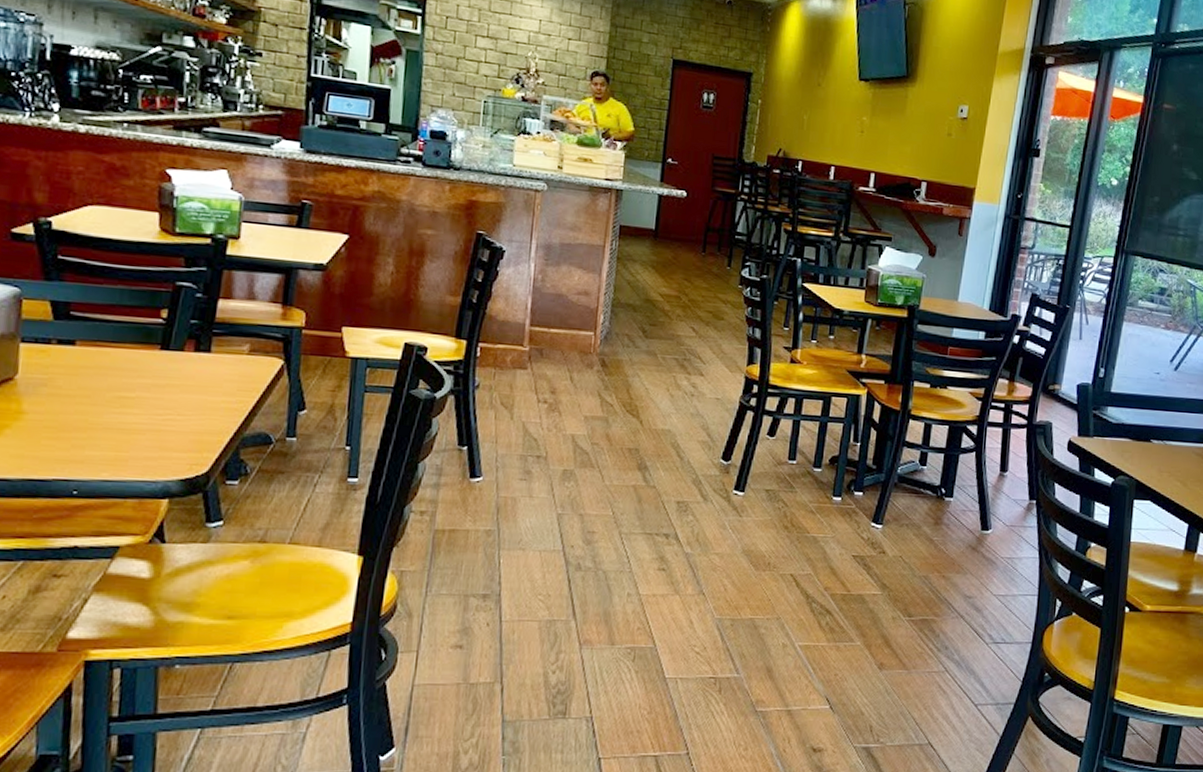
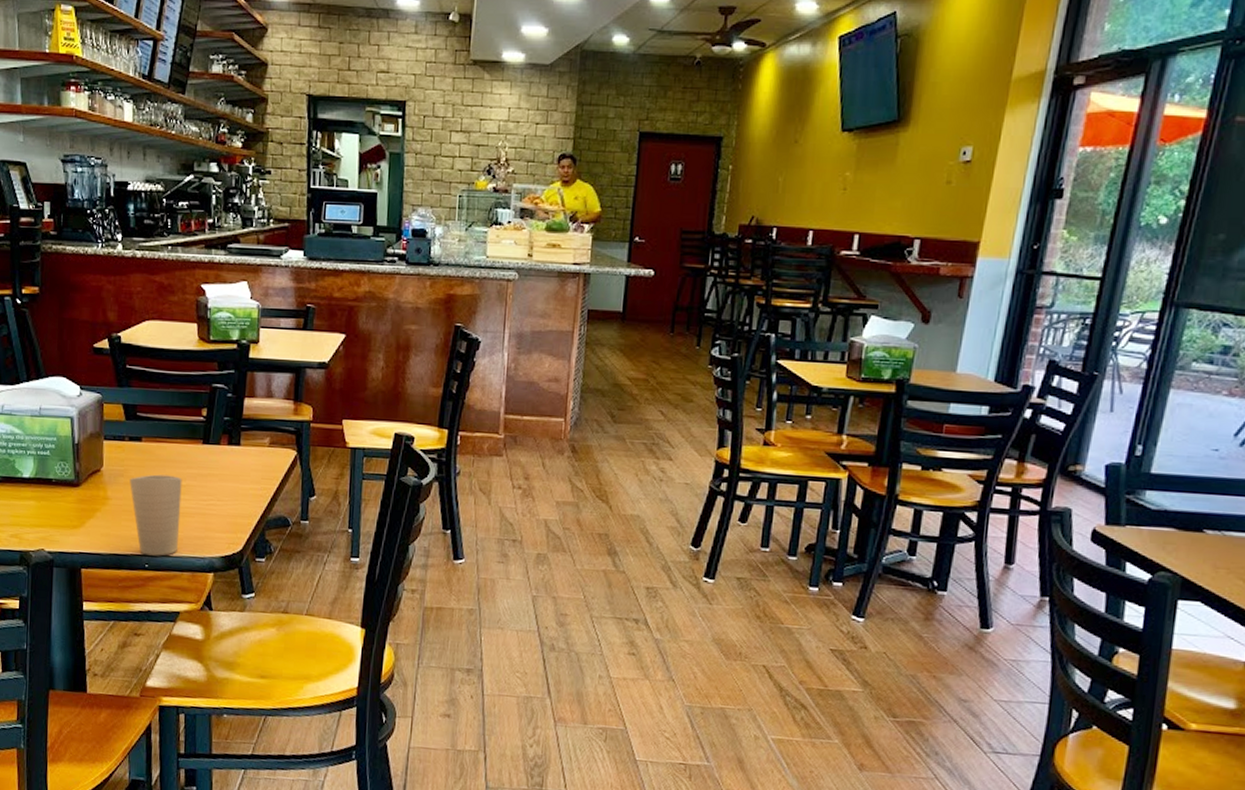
cup: none [55,384,130,481] -> present [130,474,182,556]

